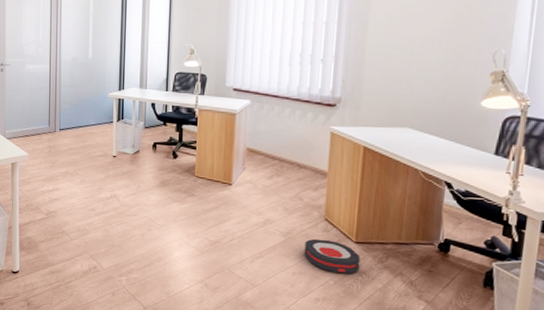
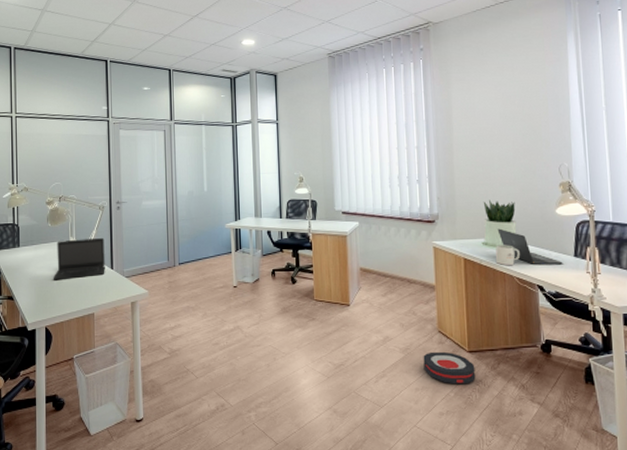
planter: none [386,86,433,141] -> present [481,200,517,250]
mug: none [399,135,430,159] -> present [495,245,520,266]
laptop: none [407,118,480,162] -> present [497,228,563,265]

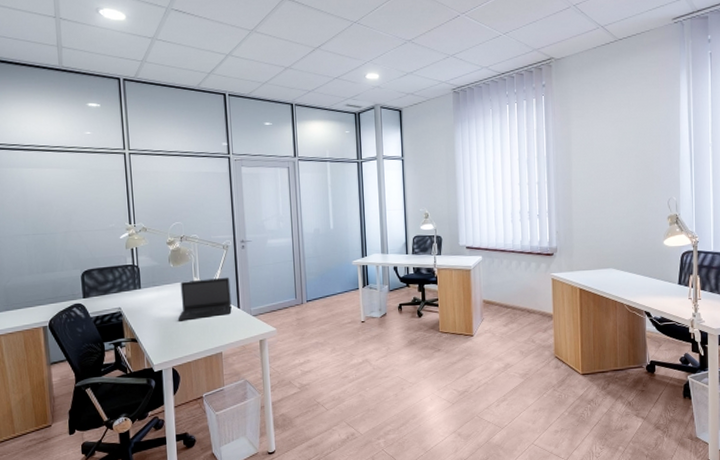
robot vacuum: present [423,351,476,383] -> none [541,375,588,404]
planter: present [481,200,517,250] -> none [596,233,628,280]
mug: present [495,245,520,266] -> none [608,275,630,295]
laptop: present [497,228,563,265] -> none [610,260,668,293]

